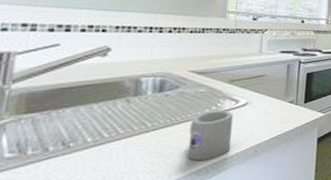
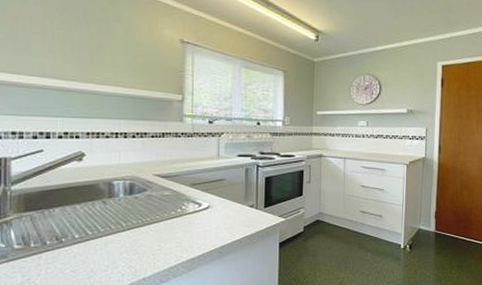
mug: present [187,110,233,162] -> none [159,212,198,260]

